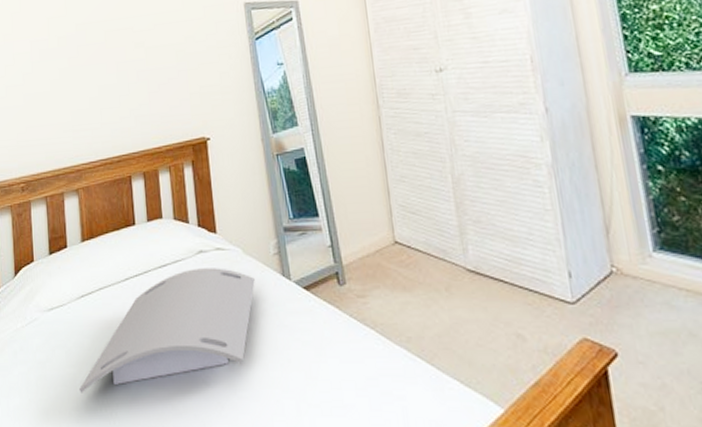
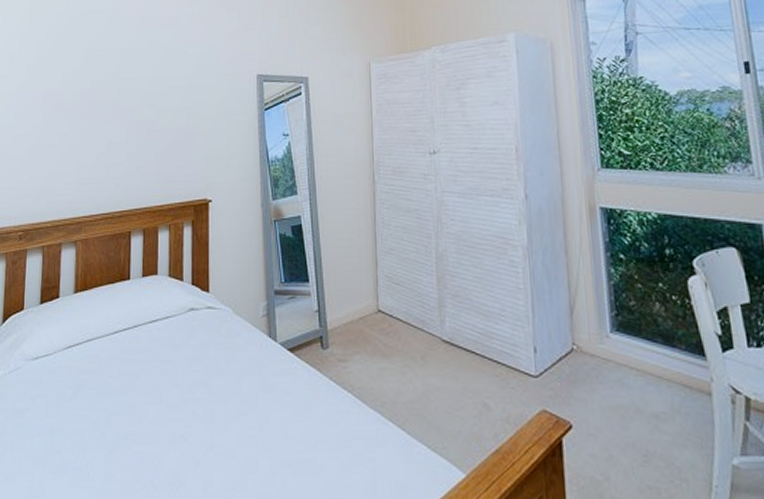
serving tray: present [78,268,255,393] -> none [55,325,242,444]

